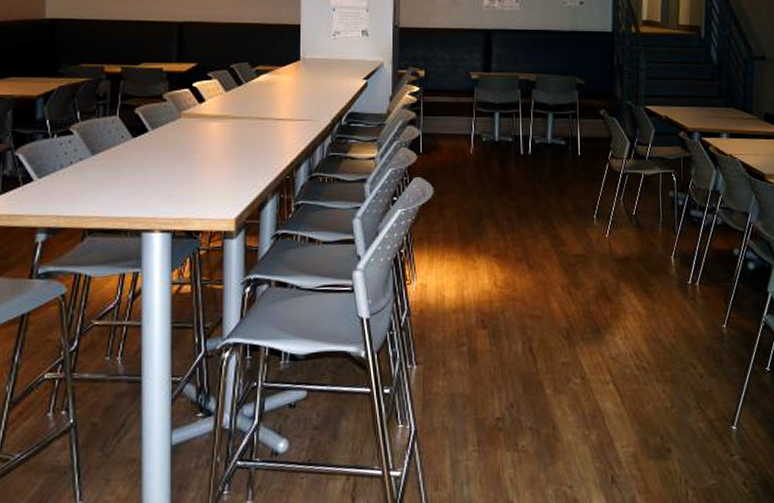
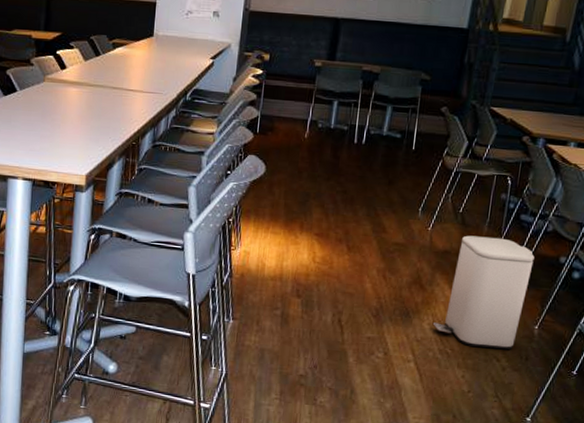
pedal bin: none [625,236,711,357] -> present [432,235,535,350]

